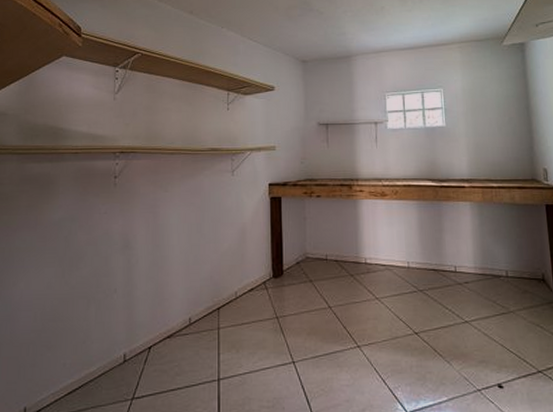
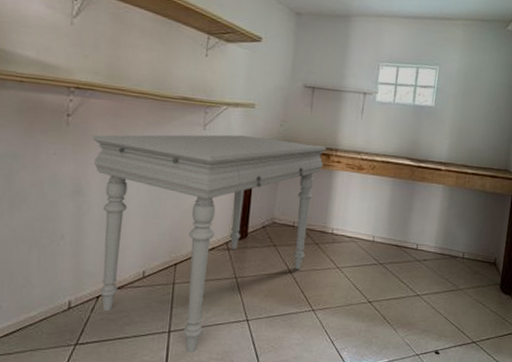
dining table: none [136,176,348,403] -> present [92,134,327,354]

